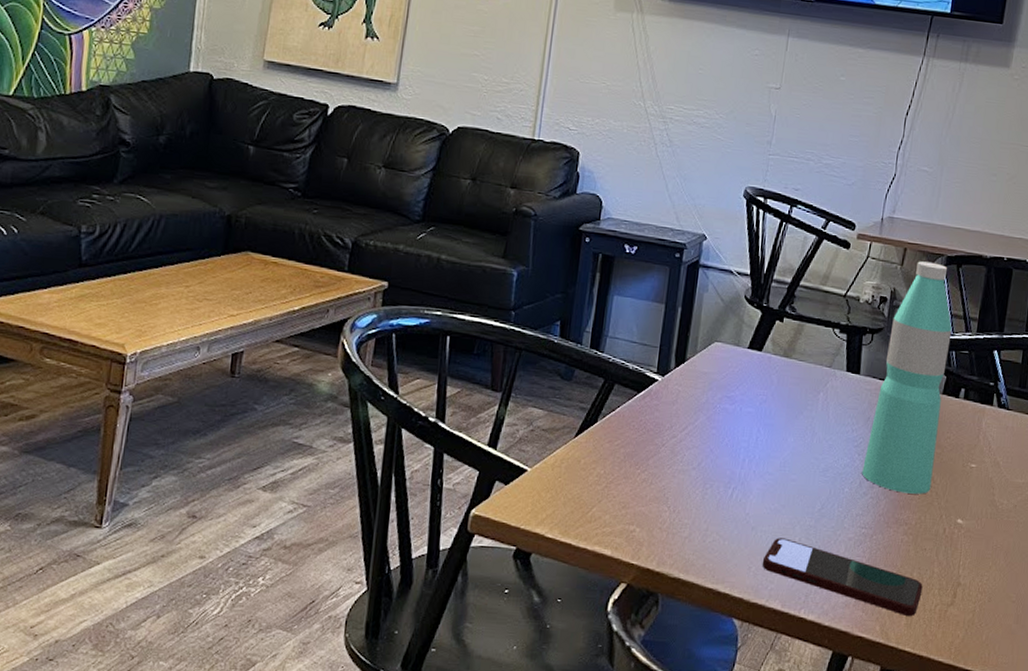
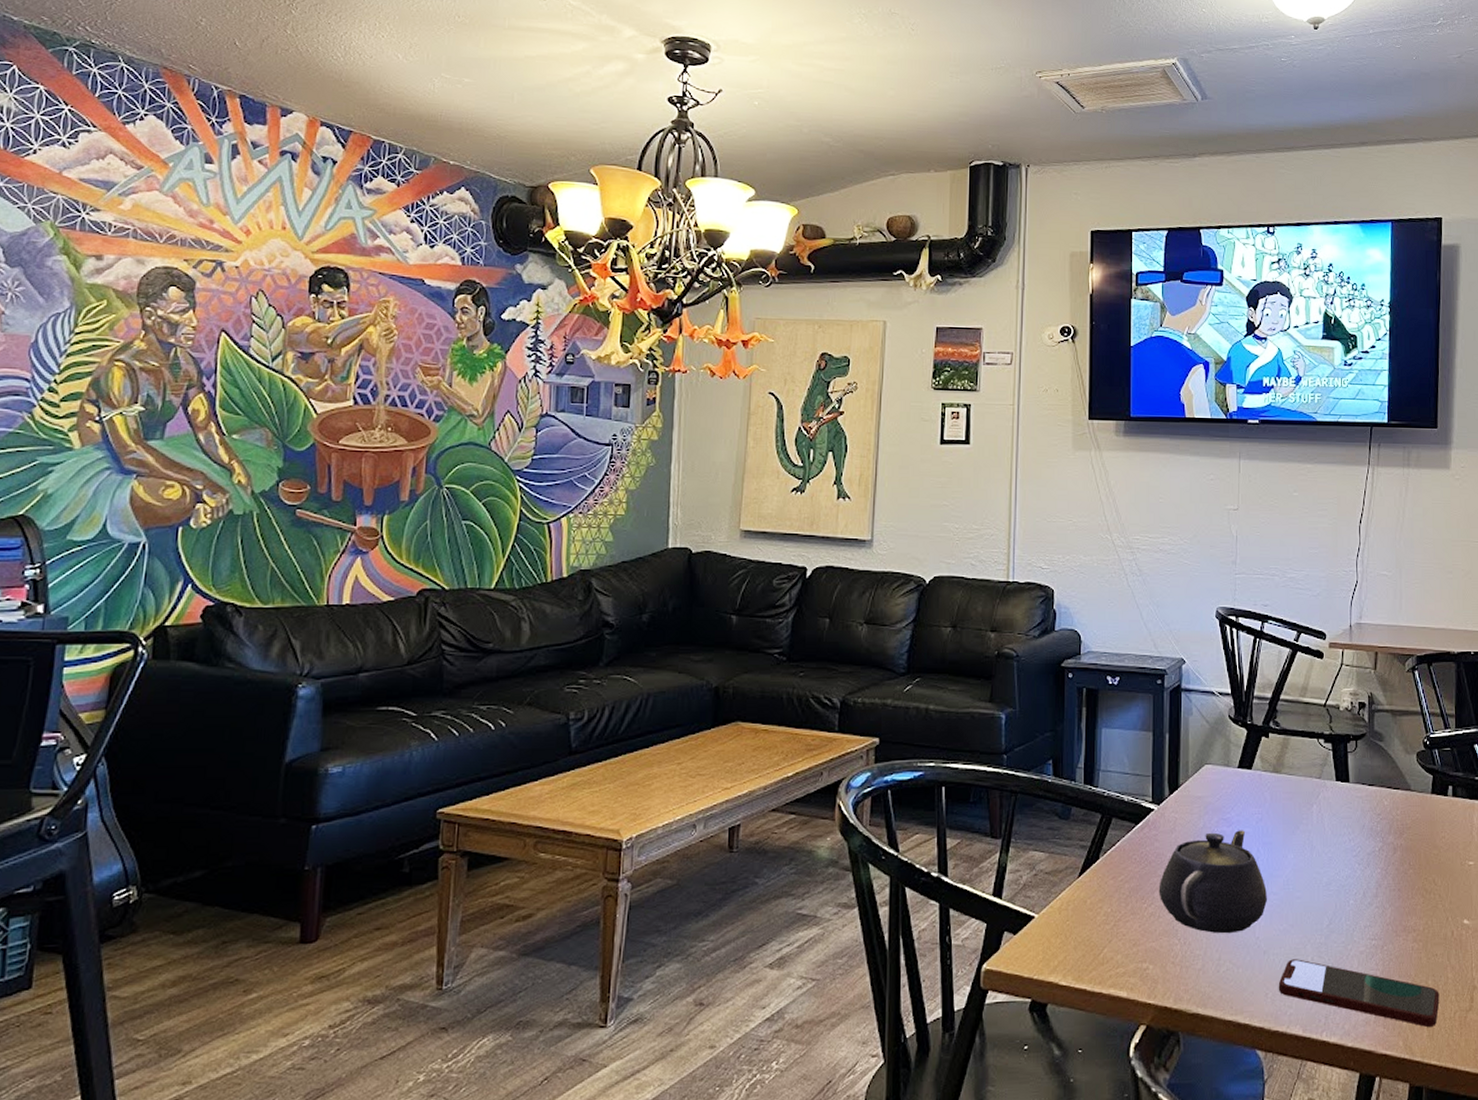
teapot: none [653,408,763,507] -> present [1158,830,1267,934]
water bottle: present [862,261,952,494] -> none [1364,663,1433,899]

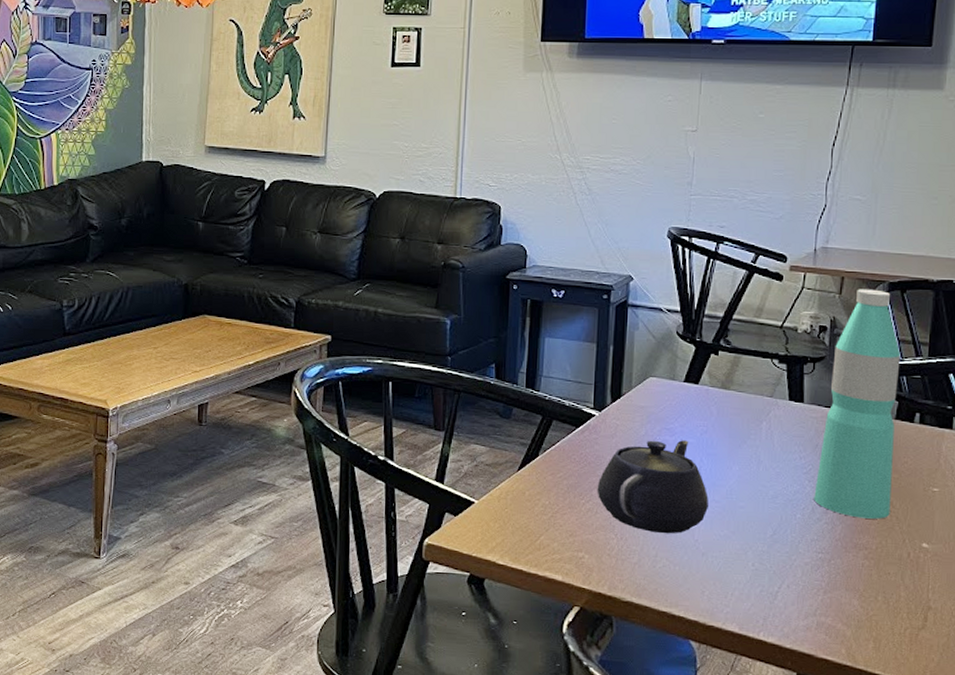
smartphone: present [1278,959,1440,1027] -> none [715,563,890,639]
water bottle: none [1364,663,1433,899] -> present [814,289,901,519]

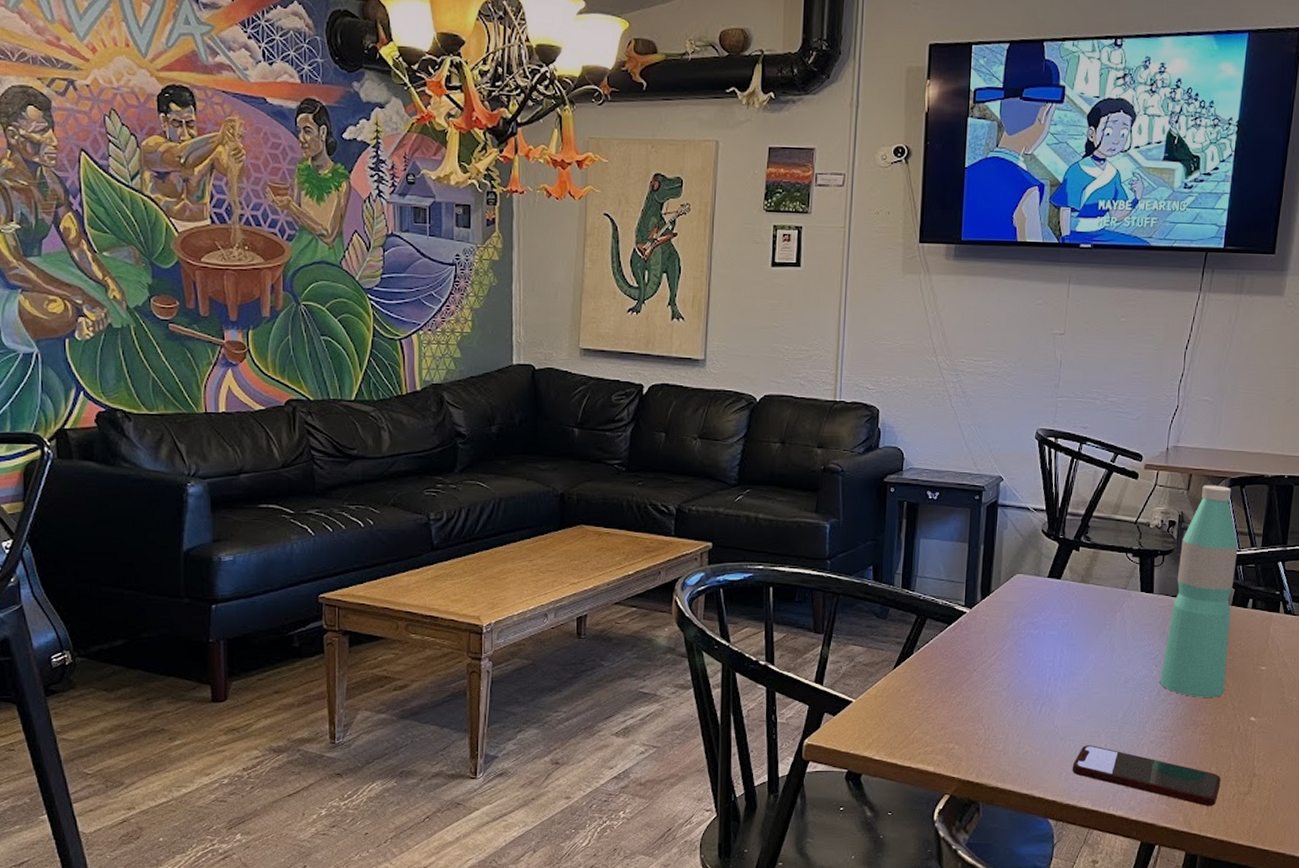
teapot: present [597,440,709,534] -> none [967,633,1068,722]
smartphone: none [715,563,890,639] -> present [1072,745,1221,806]

